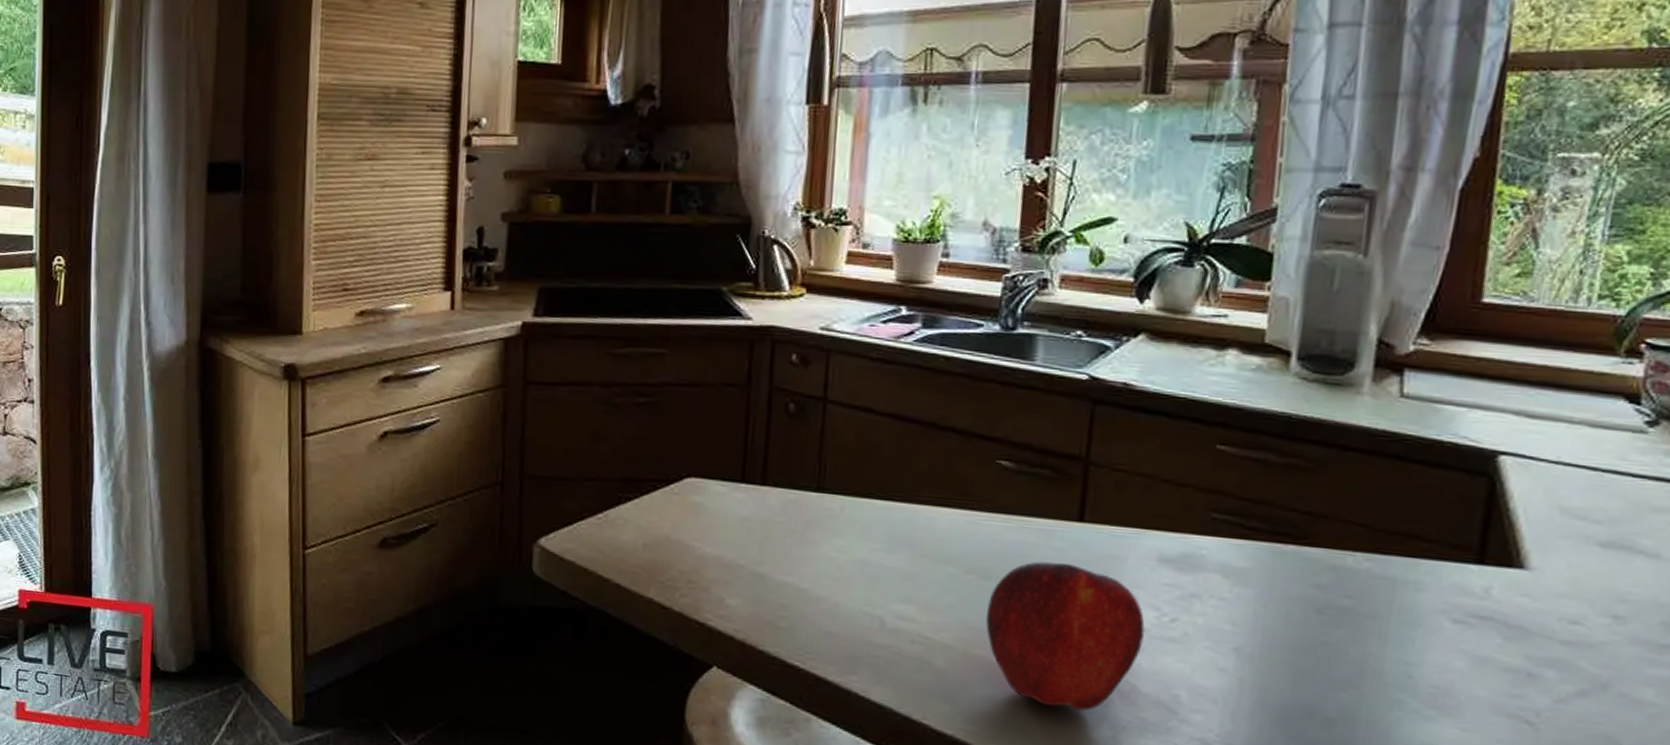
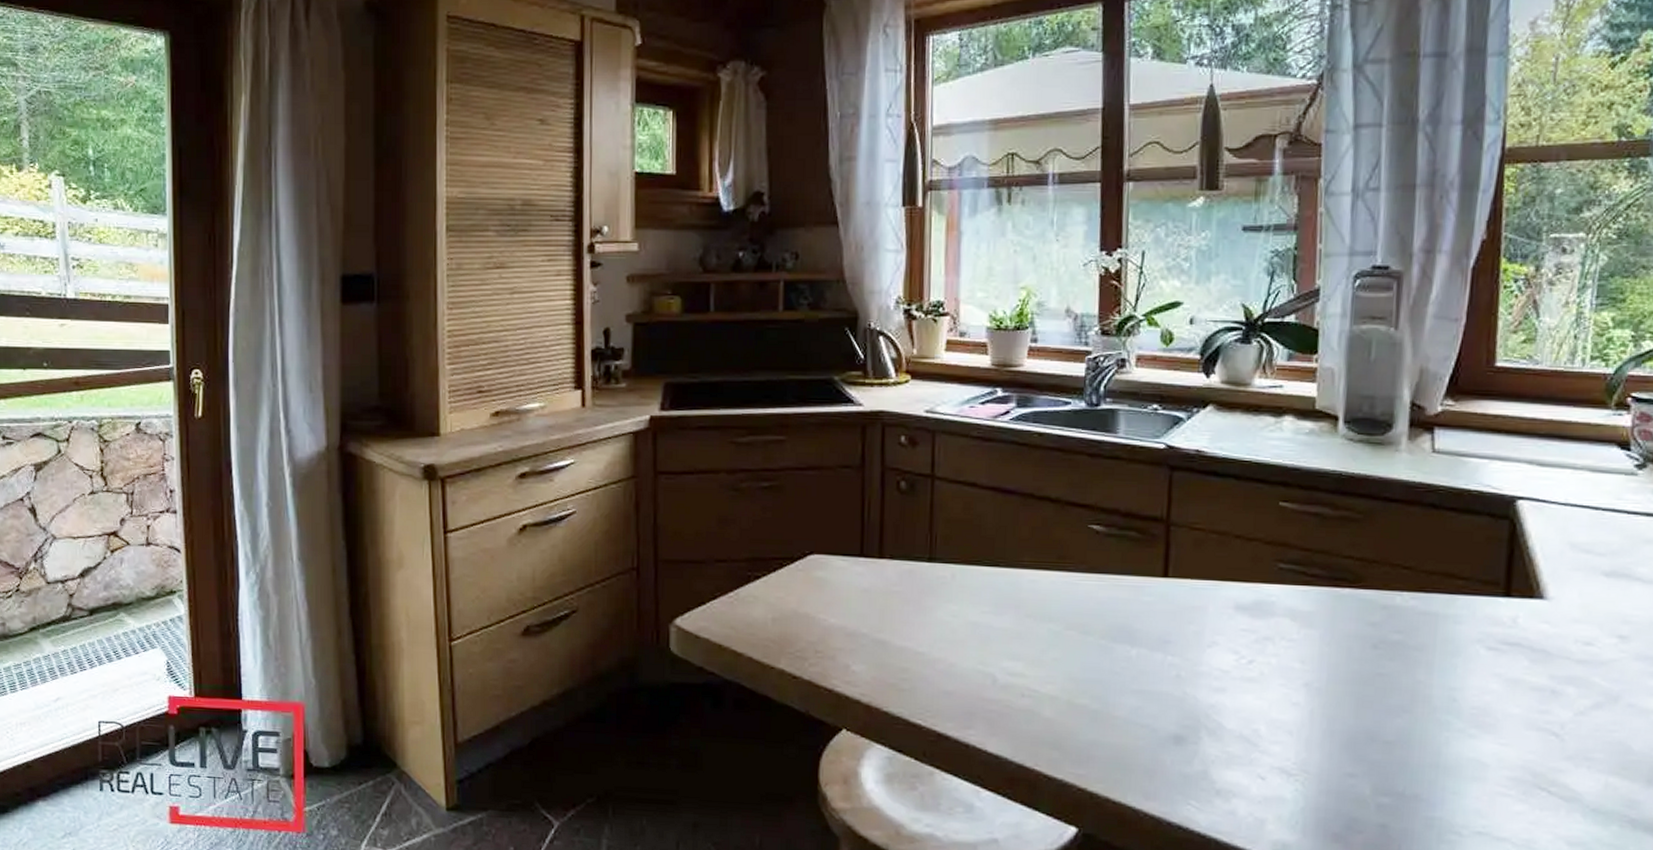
apple: present [986,561,1145,711] -> none [1087,615,1226,749]

